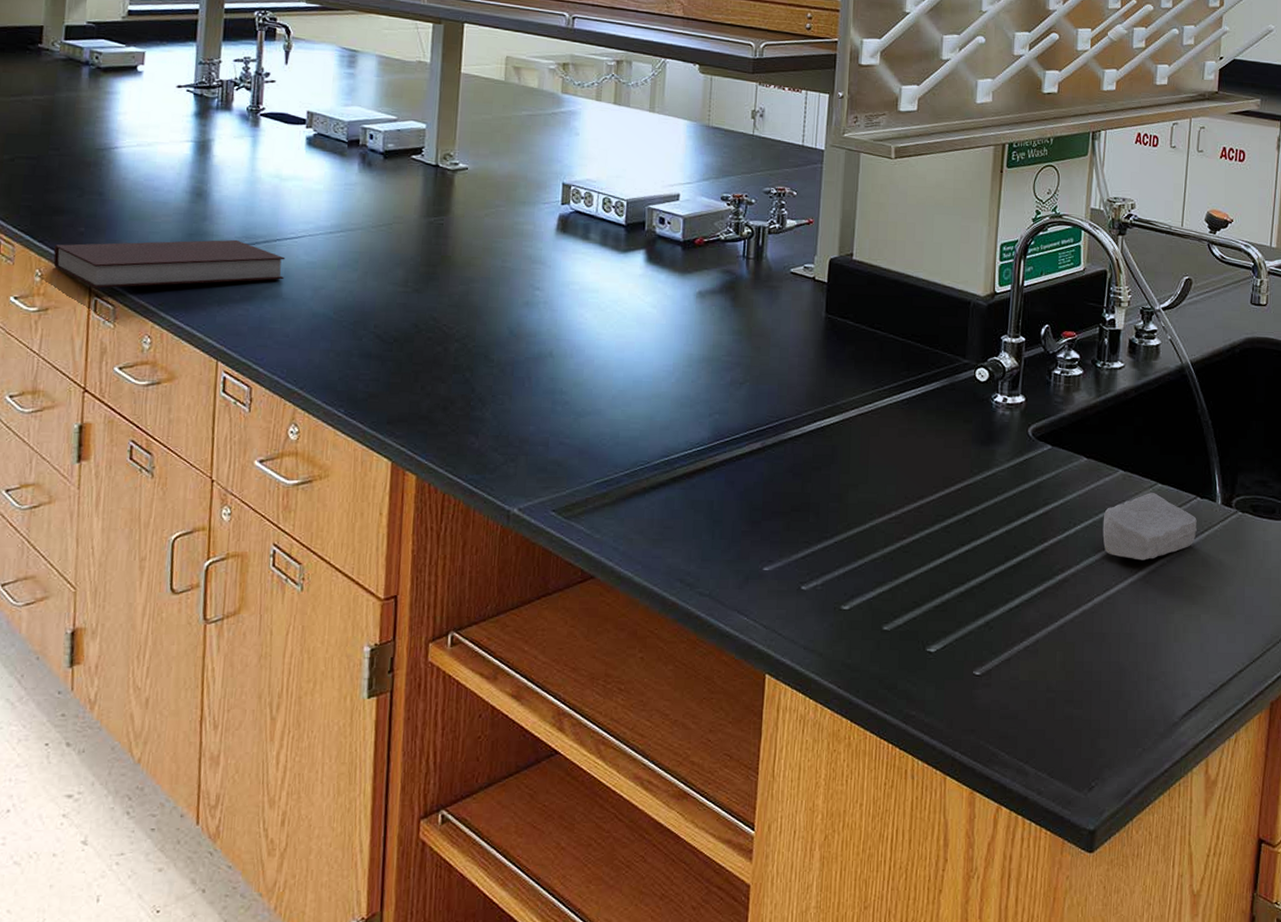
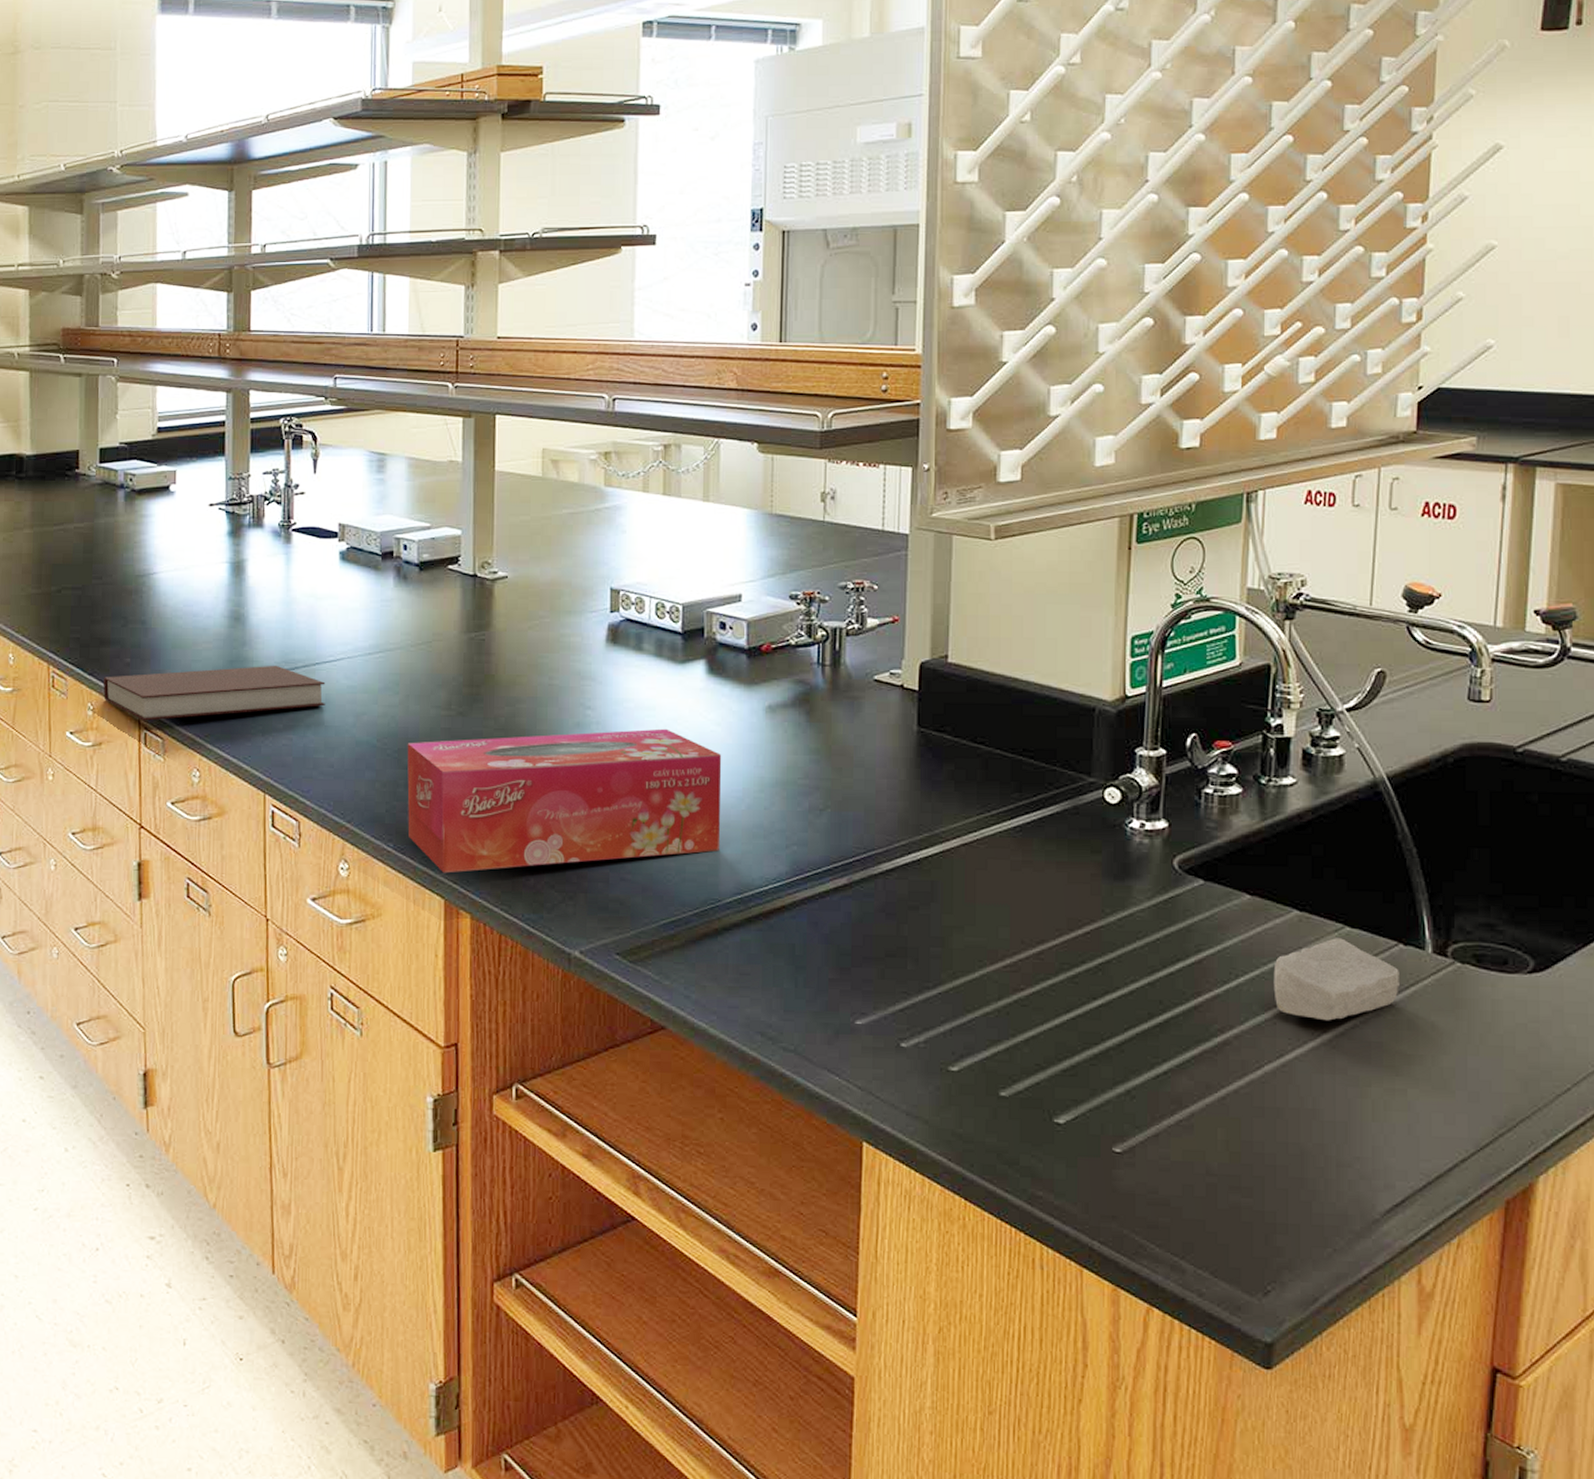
tissue box: none [359,309,656,437] -> present [407,728,722,873]

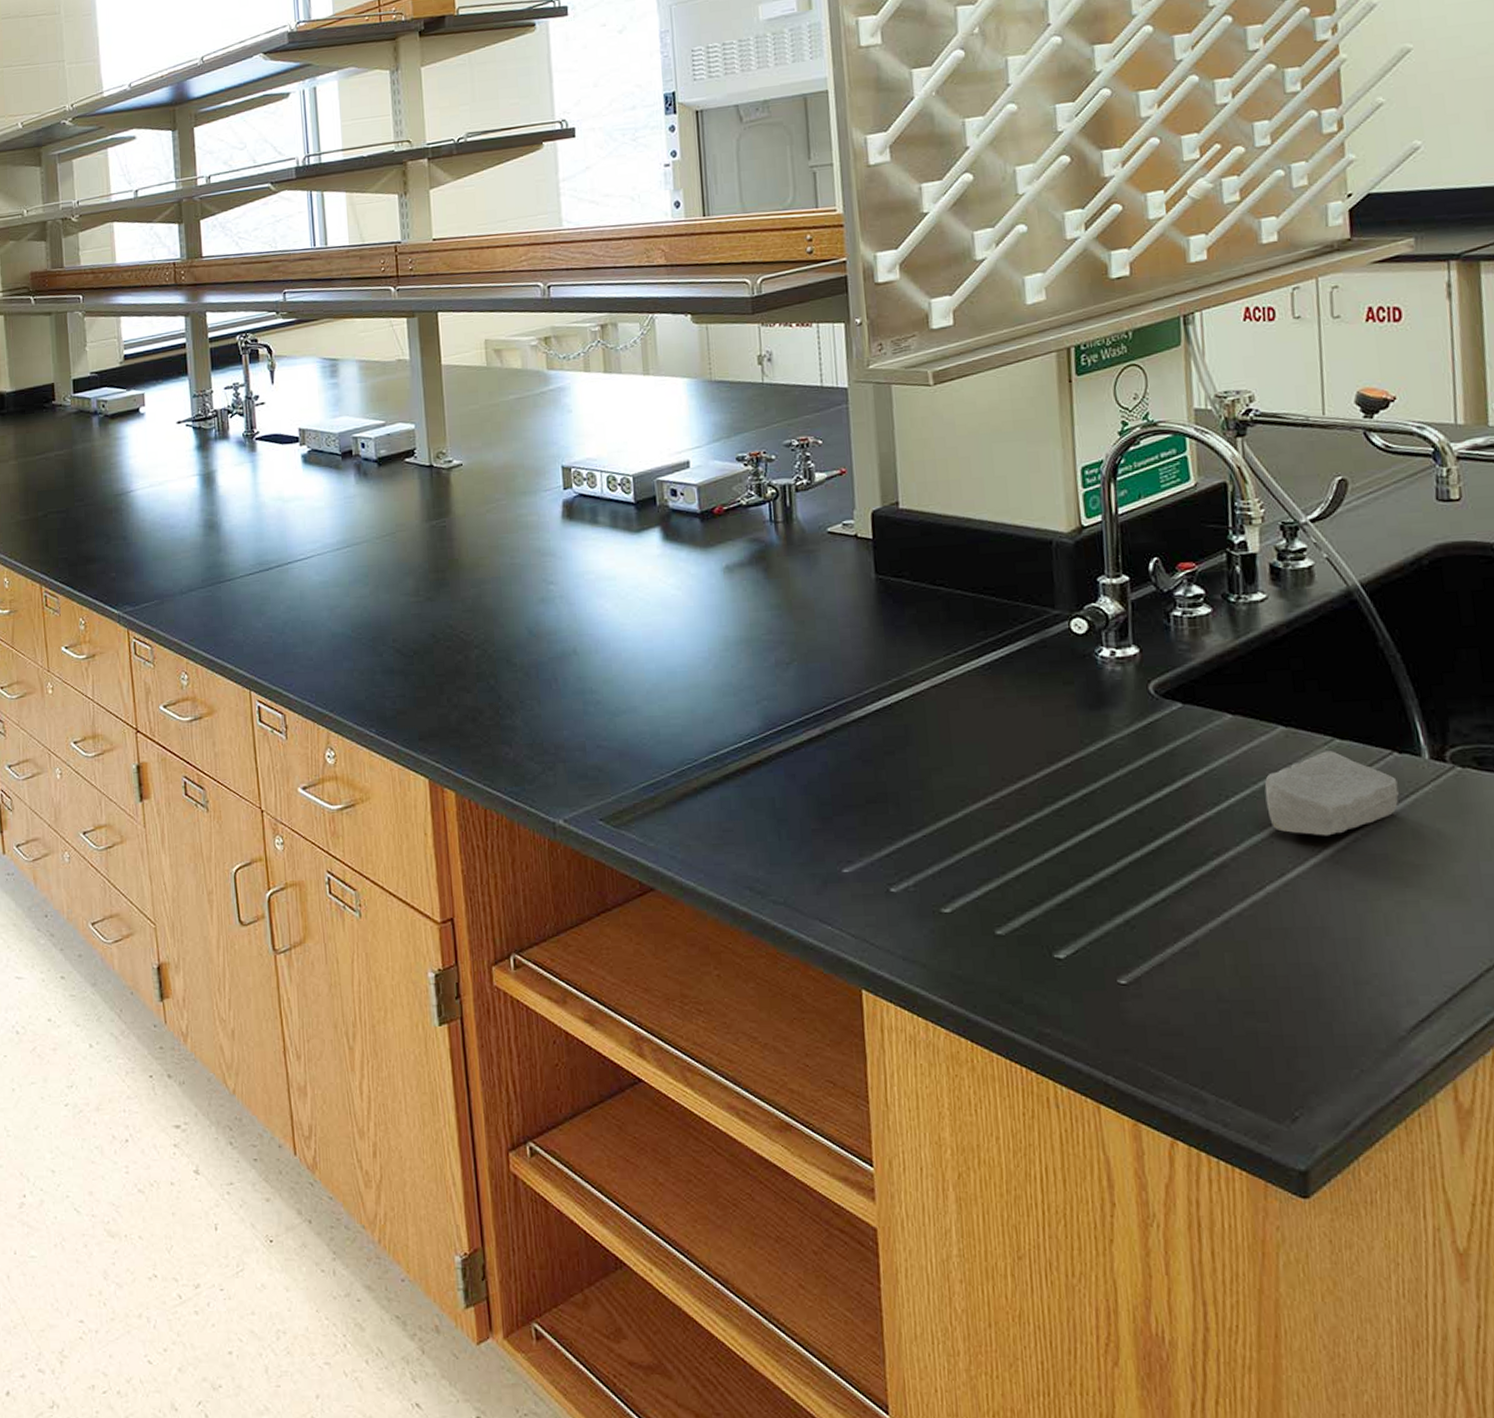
notebook: present [103,665,326,721] -> none [92,567,300,631]
tissue box: present [407,728,722,873] -> none [380,596,691,754]

